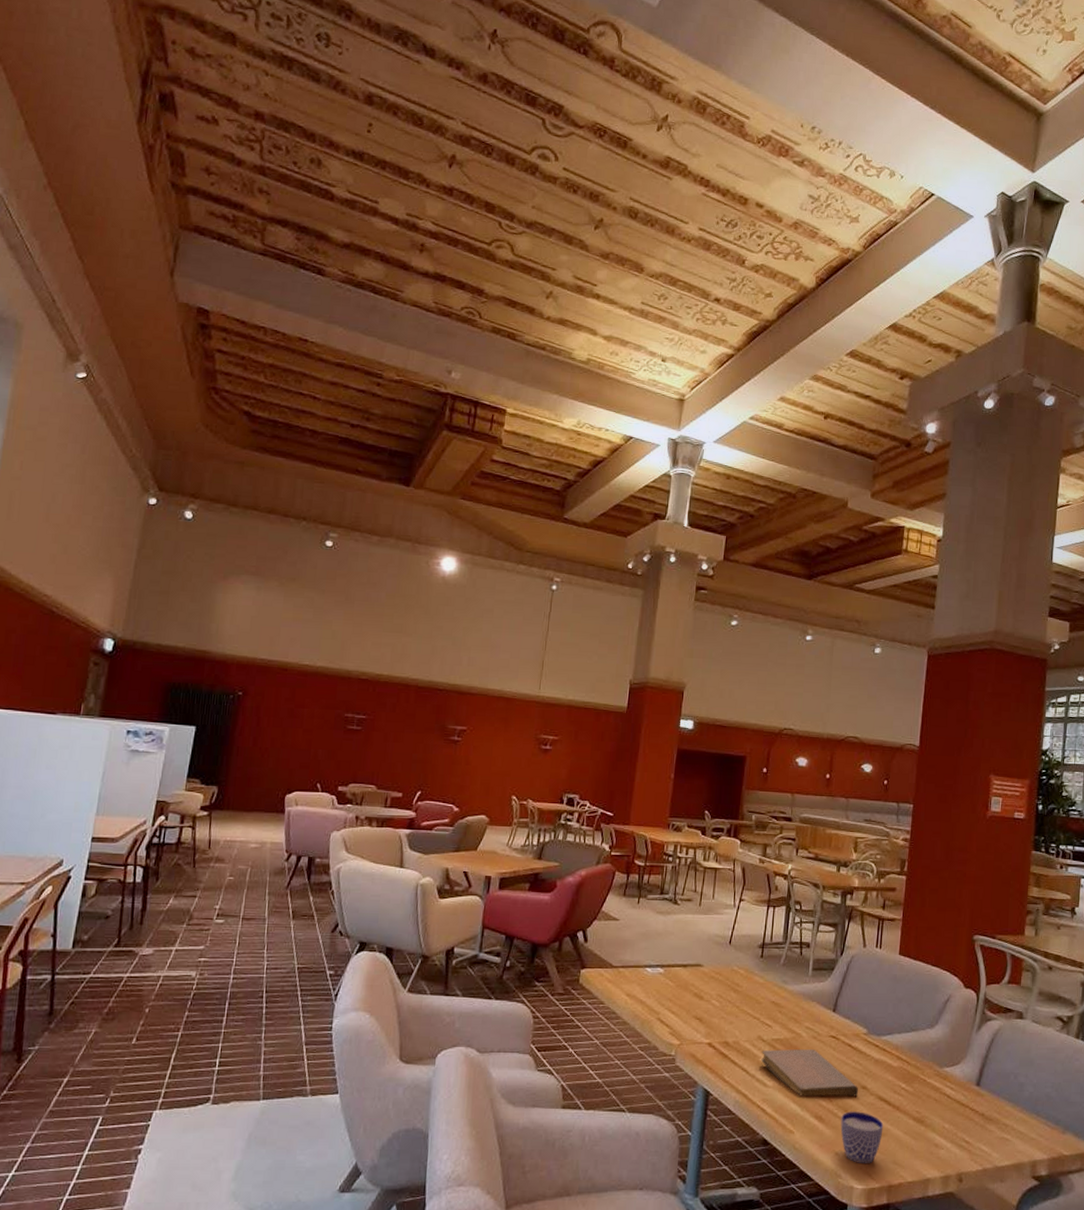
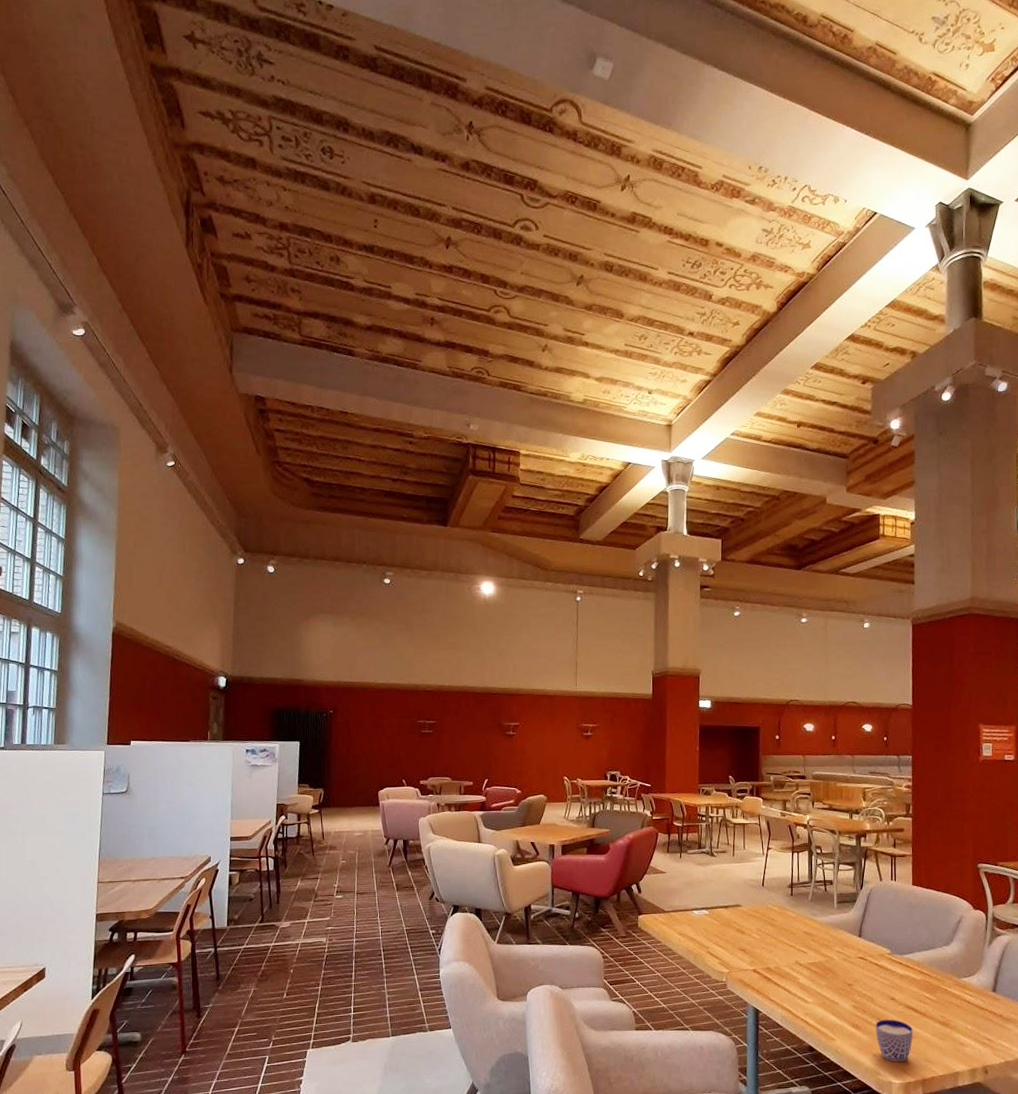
notebook: present [761,1049,859,1097] -> none [800,970,889,1009]

